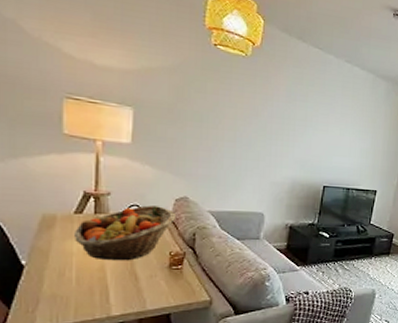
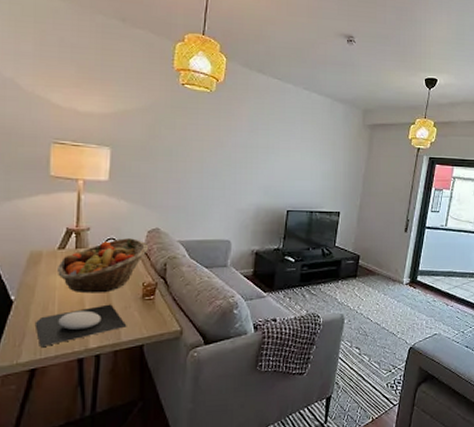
plate: none [49,272,153,313] -> present [34,304,127,346]

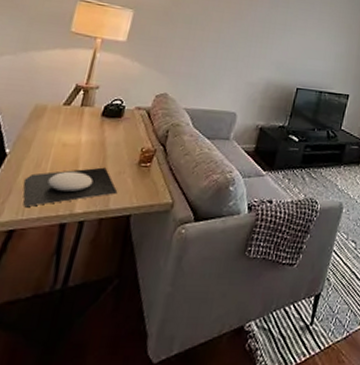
fruit basket: present [58,238,149,294] -> none [58,100,155,155]

